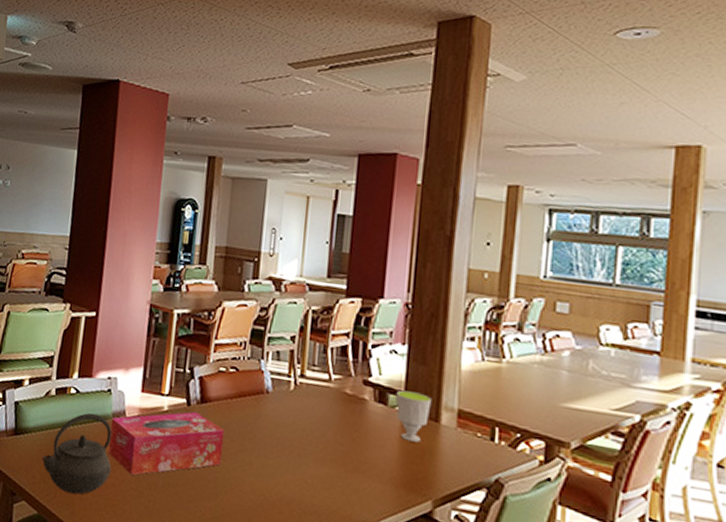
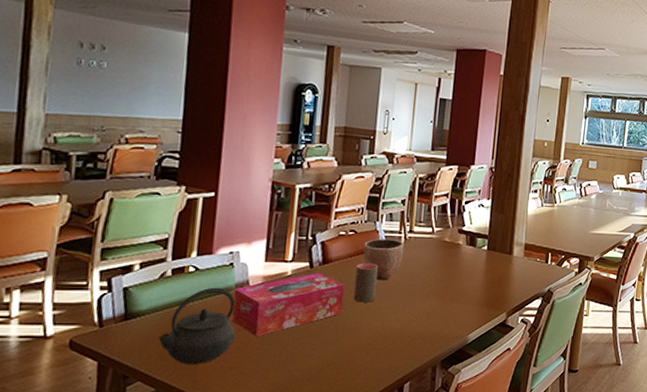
cup: none [234,407,263,457] -> present [353,263,378,302]
decorative bowl: none [246,380,294,433] -> present [363,238,404,281]
cup: present [396,390,432,443] -> none [482,234,508,272]

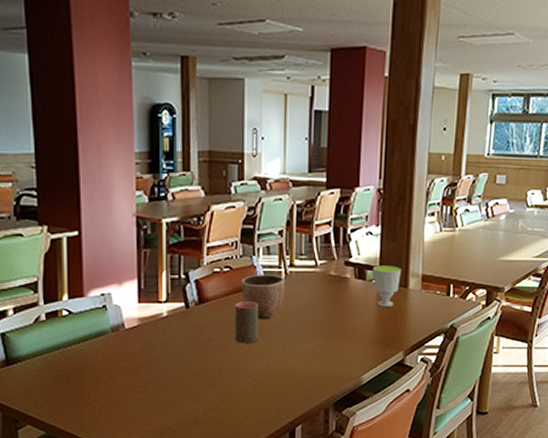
kettle: present [158,287,236,364] -> none [41,330,117,408]
tissue box: present [232,272,345,337] -> none [110,312,224,381]
cup: none [482,234,508,272] -> present [372,265,402,307]

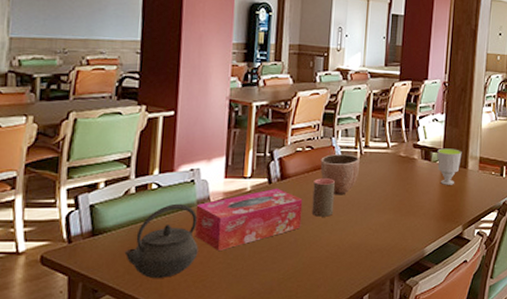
kettle: none [41,330,117,408] -> present [124,203,198,278]
tissue box: none [110,312,224,381] -> present [195,188,303,252]

